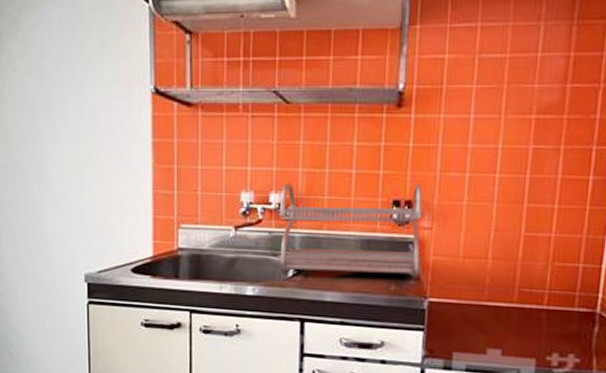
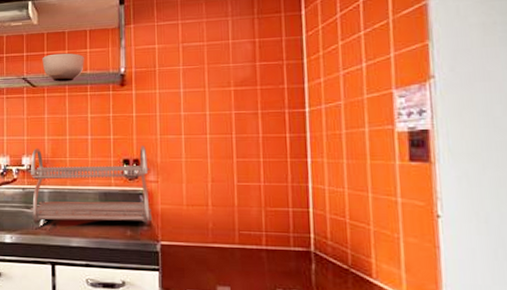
bowl: none [299,59,355,98] -> present [42,53,85,82]

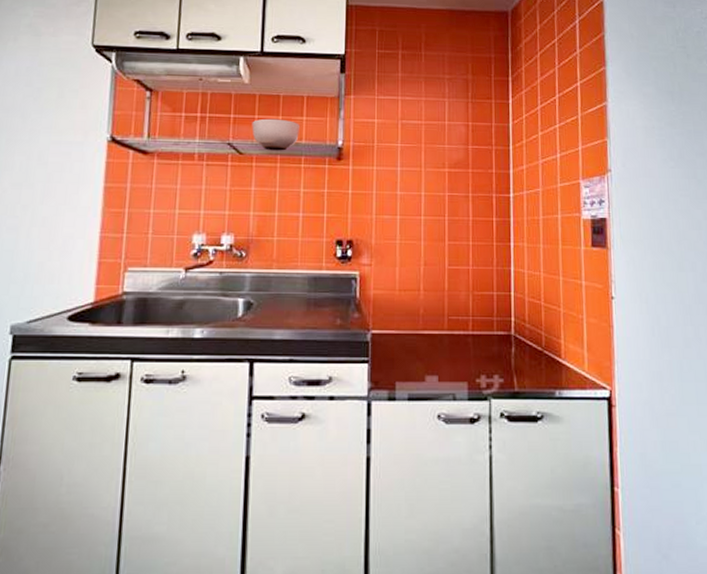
dish rack: present [29,144,152,226] -> none [227,224,364,314]

